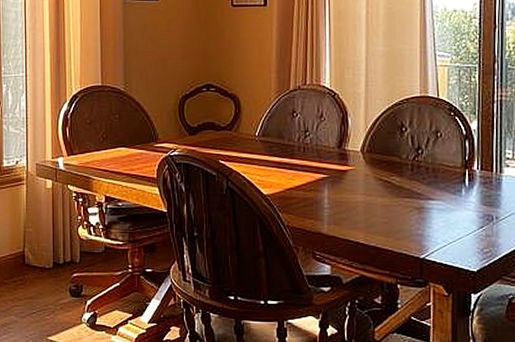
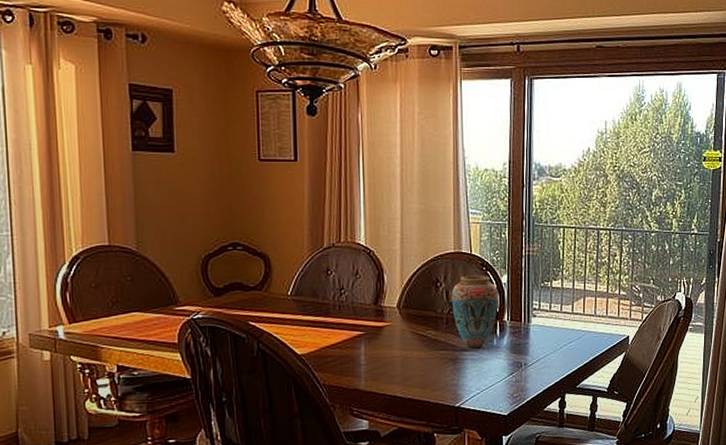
vase: none [416,120,467,198] -> present [451,275,498,349]

